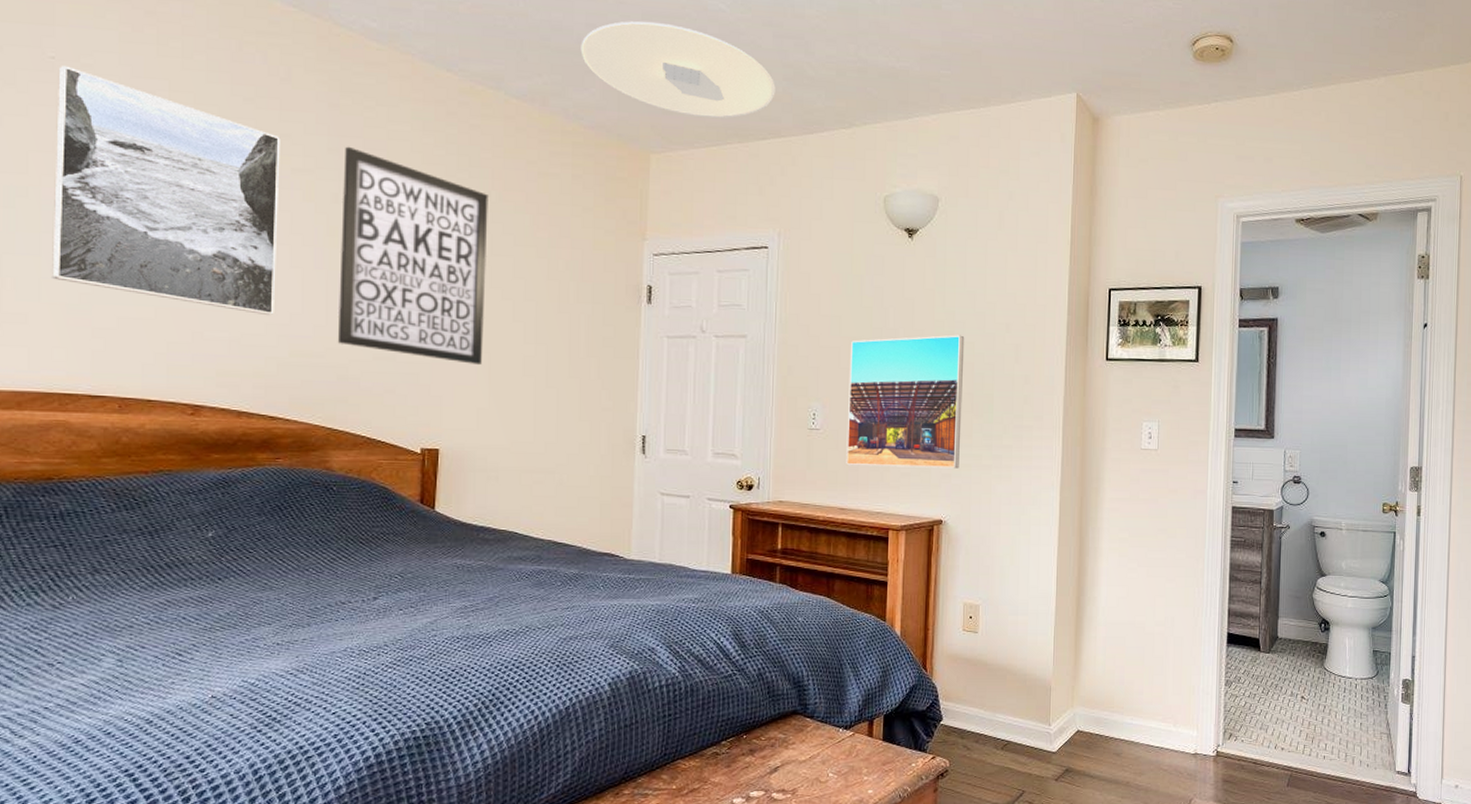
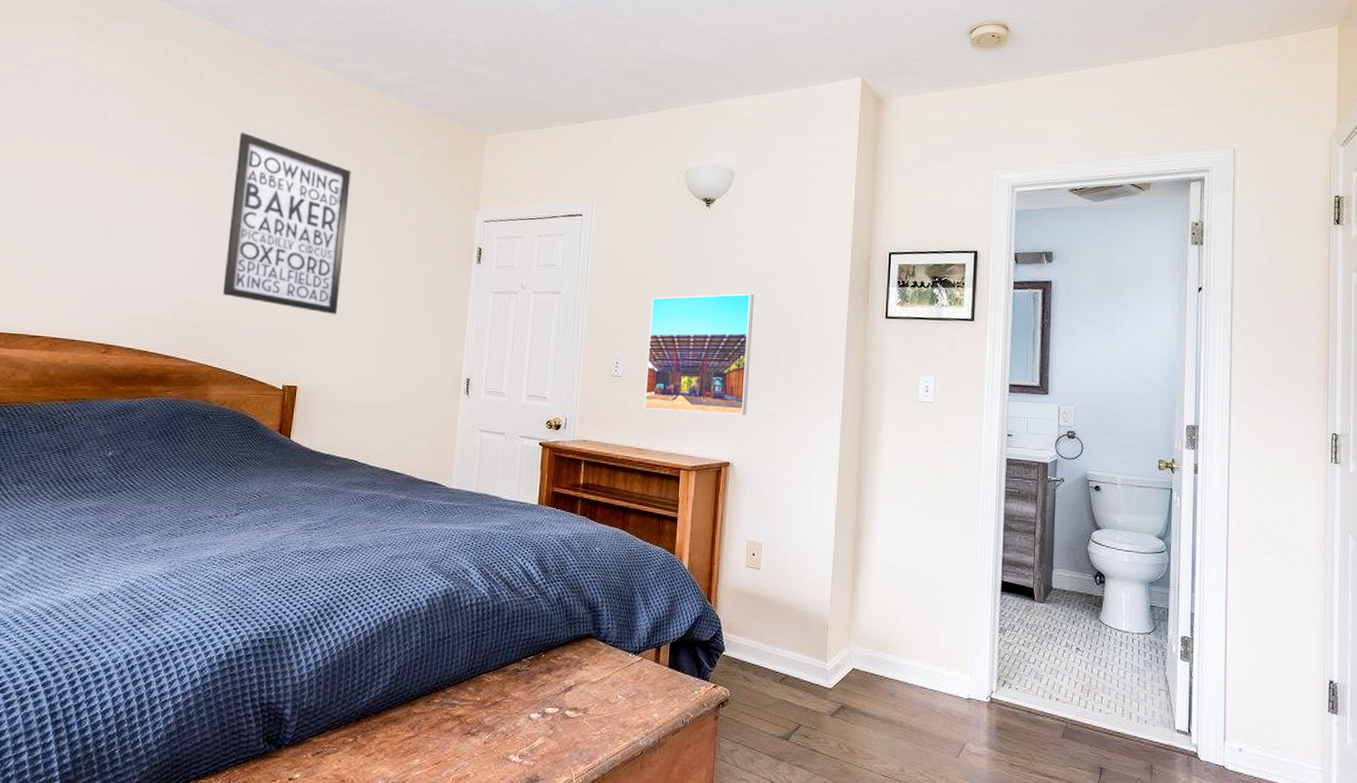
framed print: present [52,66,281,316] -> none [9,71,191,272]
ceiling light: present [580,21,776,118] -> none [433,25,595,105]

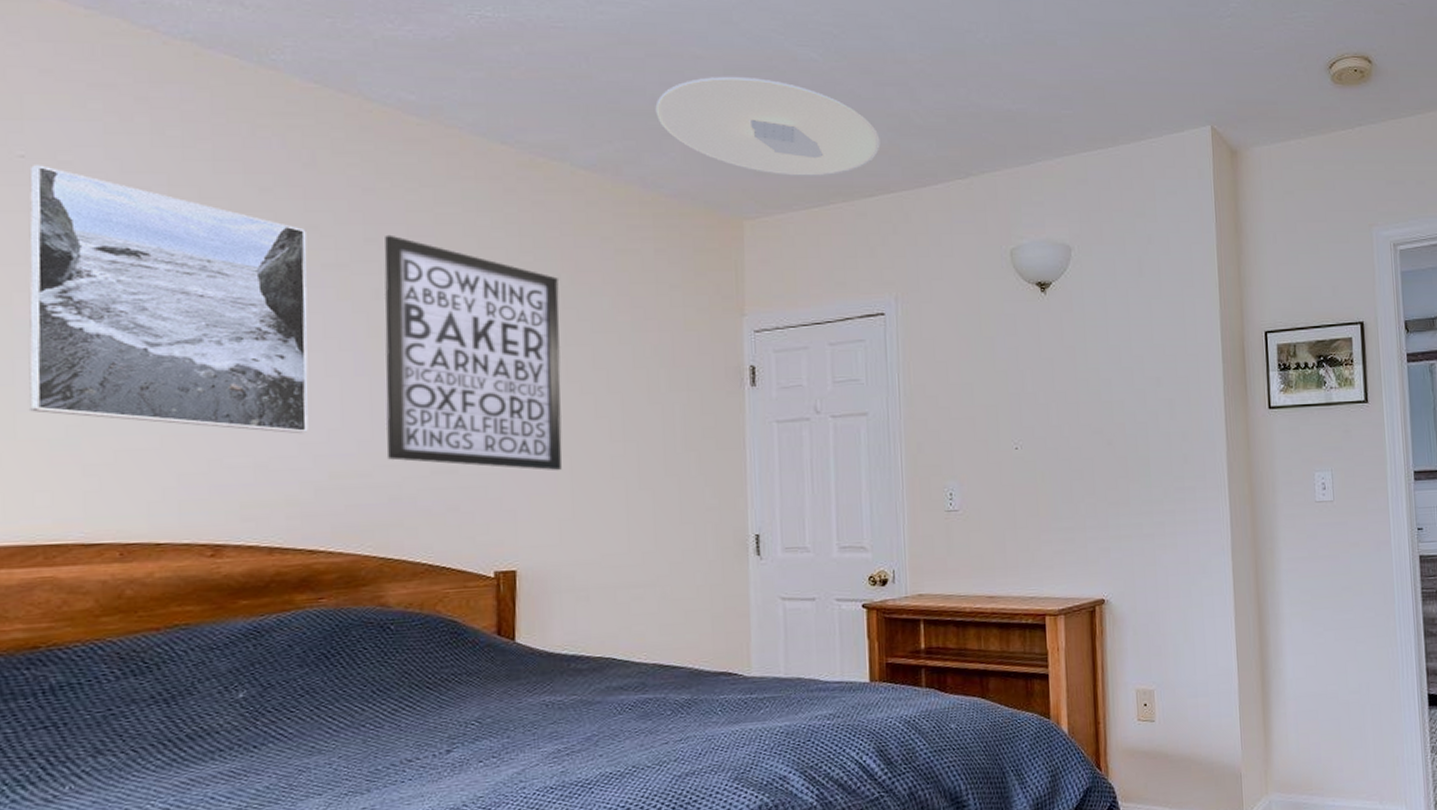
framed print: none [9,71,191,272] -> present [28,165,308,434]
ceiling light: none [433,25,595,105] -> present [655,76,881,176]
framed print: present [644,293,755,415] -> none [986,394,1118,548]

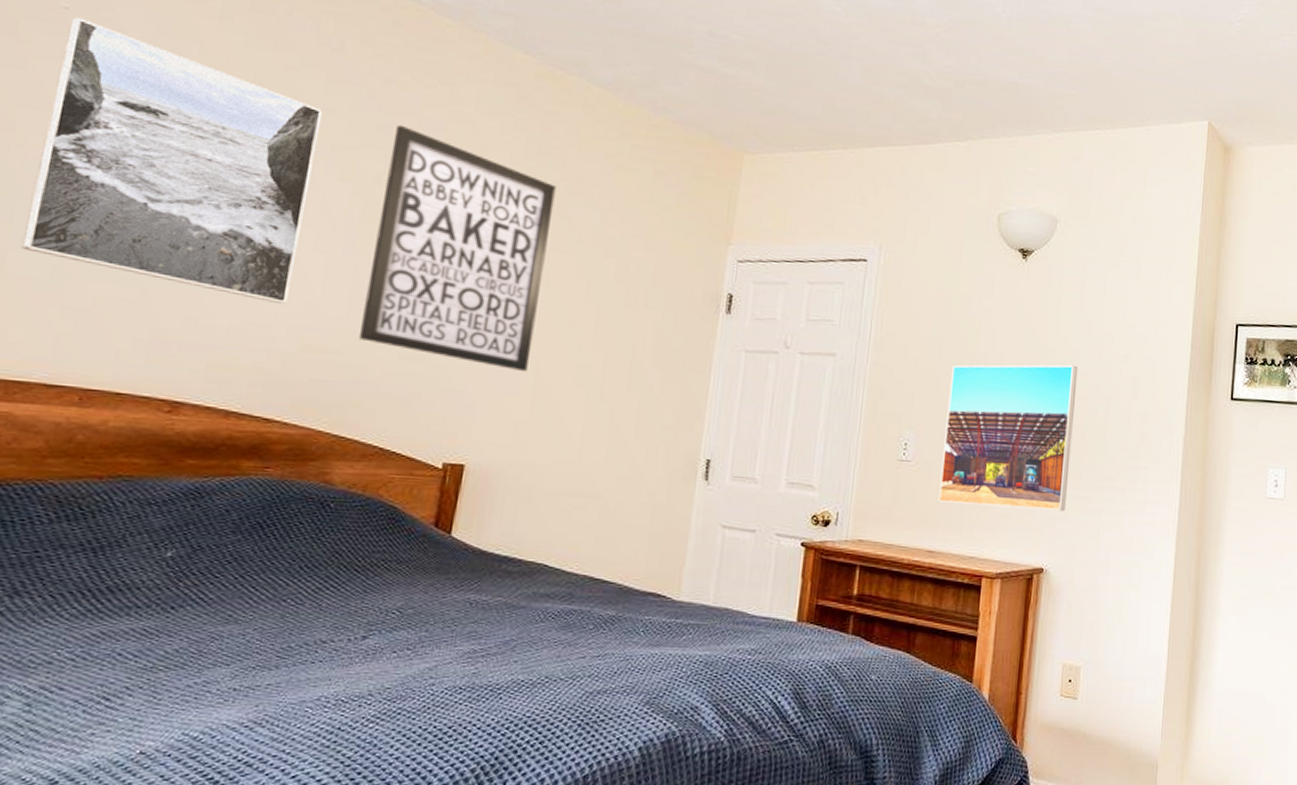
ceiling light: present [655,76,881,176] -> none [677,16,888,122]
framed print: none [986,394,1118,548] -> present [938,364,1078,511]

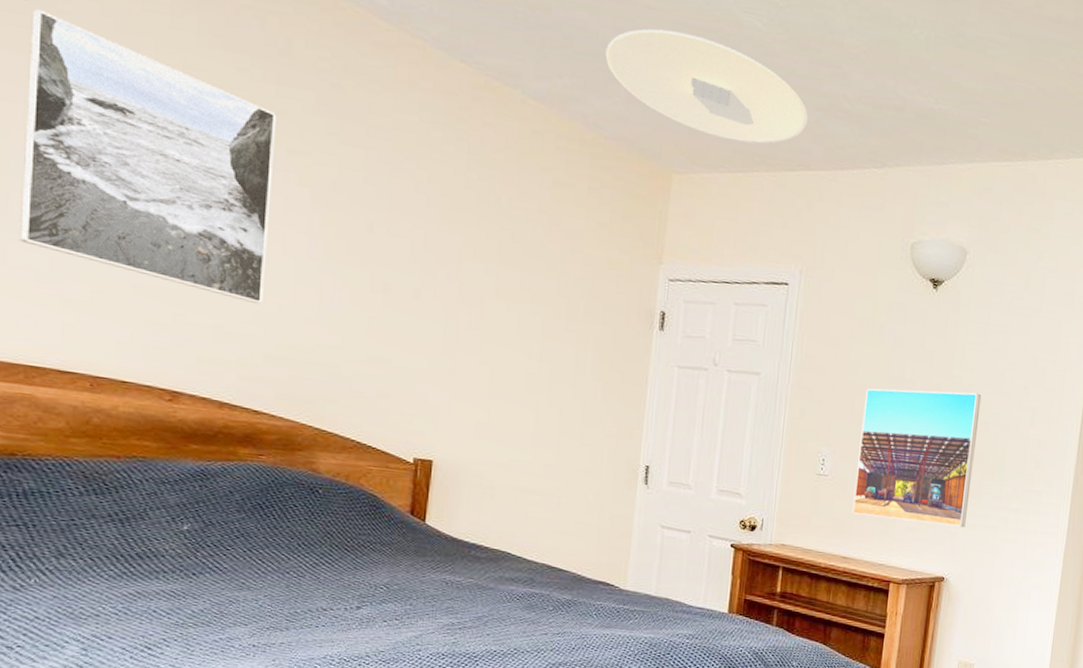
wall art: present [358,124,556,372] -> none [329,131,498,378]
ceiling light: none [677,16,888,122] -> present [605,28,808,144]

